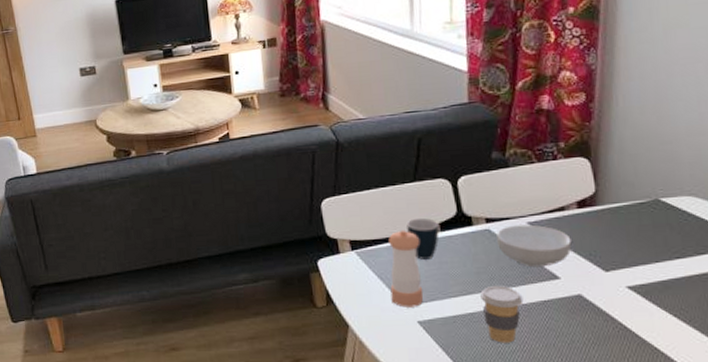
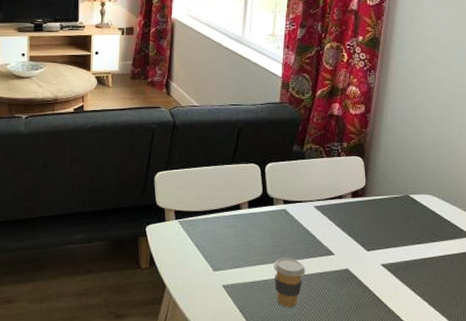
pepper shaker: present [388,229,423,308] -> none [203,204,232,273]
mug: present [406,217,439,260] -> none [222,195,247,232]
cereal bowl: present [497,224,572,268] -> none [291,208,345,244]

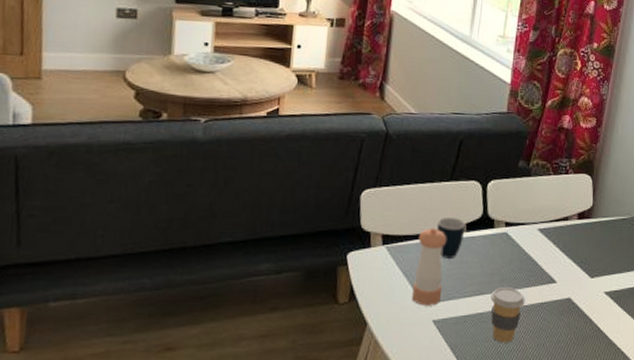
pepper shaker: none [203,204,232,273] -> present [412,227,447,306]
mug: none [222,195,247,232] -> present [437,216,465,258]

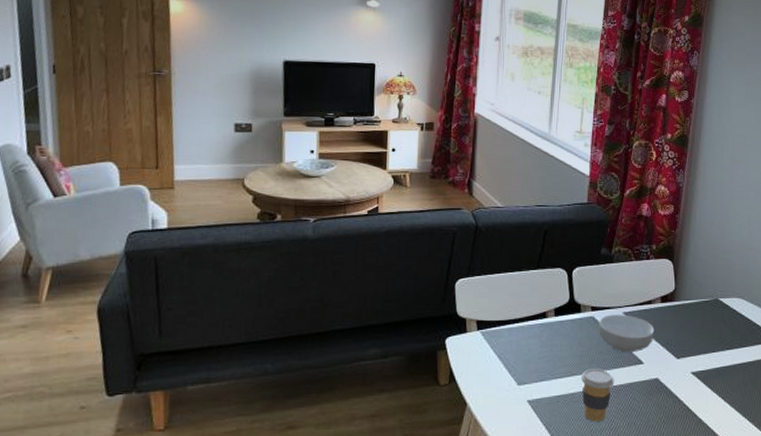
pepper shaker: present [412,227,447,306] -> none [507,313,537,387]
mug: present [437,216,465,258] -> none [527,302,554,342]
cereal bowl: none [512,231,569,271] -> present [599,314,654,353]

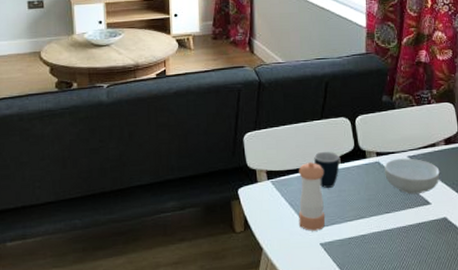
pepper shaker: none [507,313,537,387] -> present [298,161,326,231]
mug: none [527,302,554,342] -> present [314,151,340,188]
coffee cup: present [581,368,614,422] -> none [370,210,403,261]

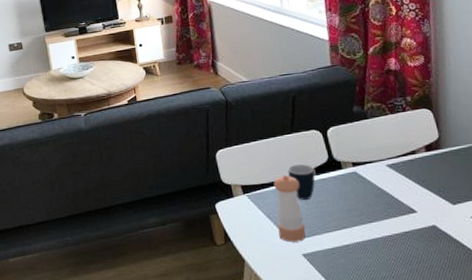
cereal bowl: present [384,158,440,195] -> none [362,166,424,204]

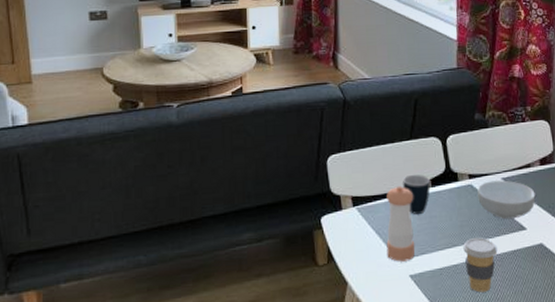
coffee cup: none [352,219,389,271] -> present [463,237,498,293]
cereal bowl: none [362,166,424,204] -> present [477,180,536,220]

